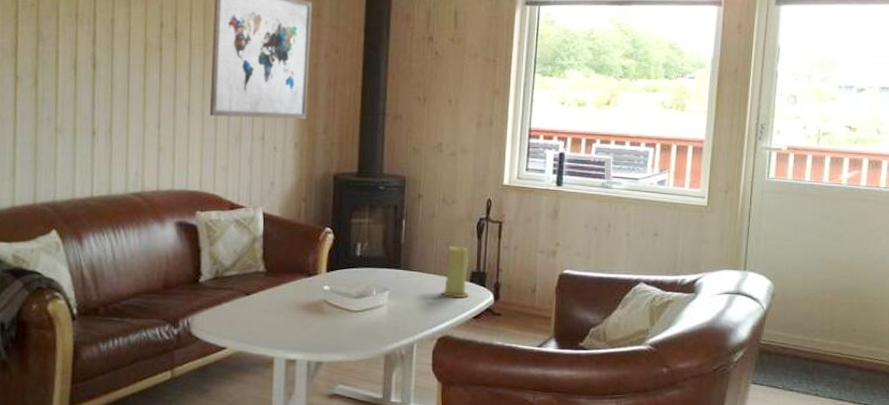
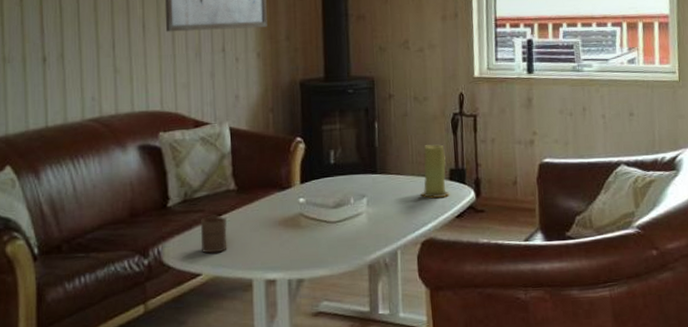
cup: none [229,295,255,330] -> present [201,216,228,254]

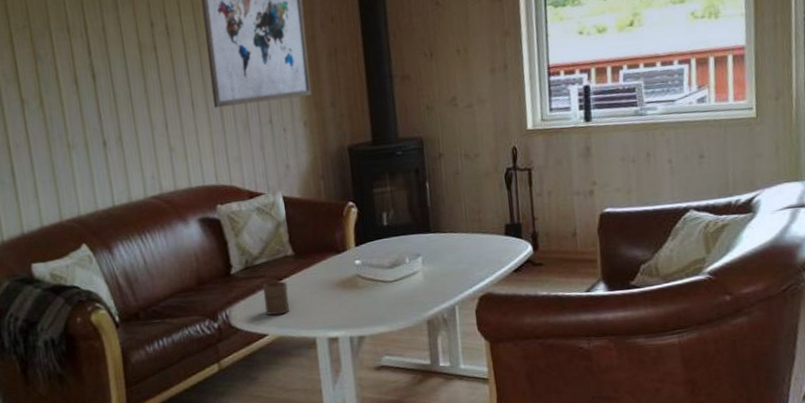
candle: present [420,144,450,199] -> none [476,200,506,255]

